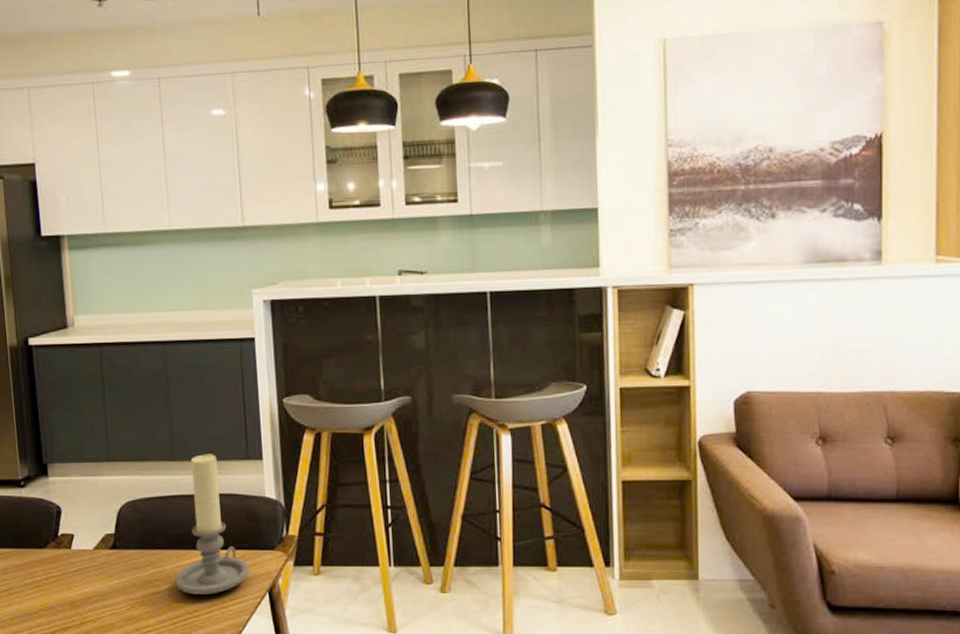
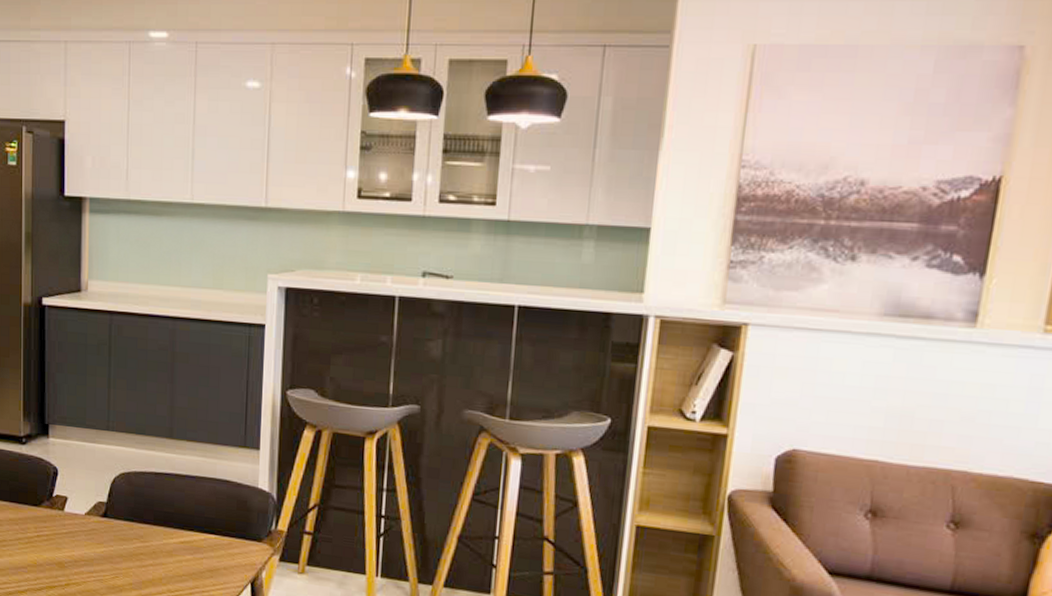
candle holder: present [175,454,249,595] -> none [160,436,235,577]

